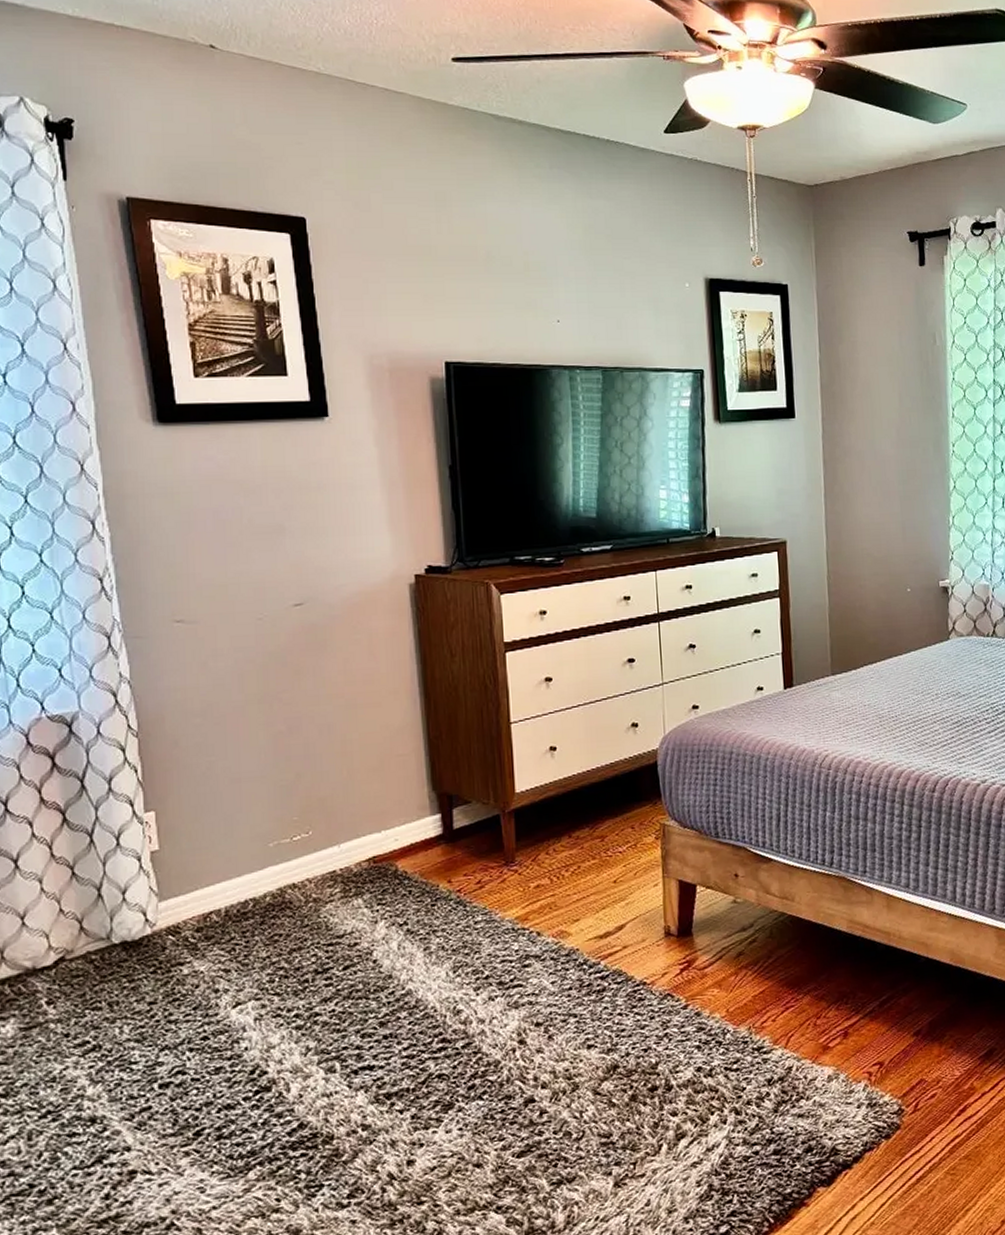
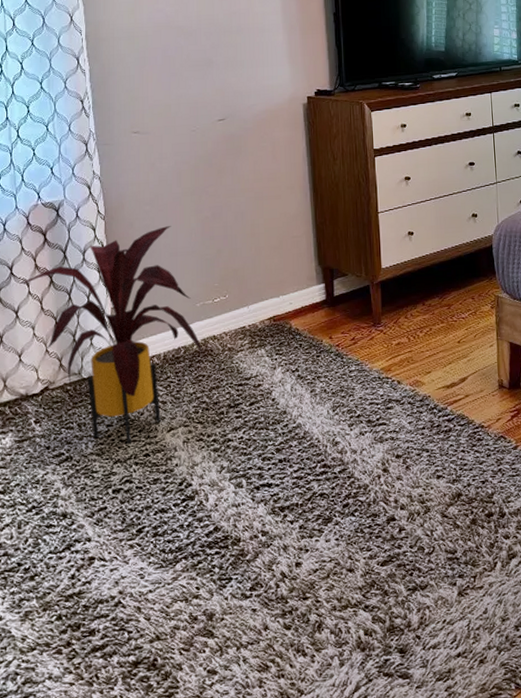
house plant: none [21,744,278,1025] -> present [22,226,202,444]

